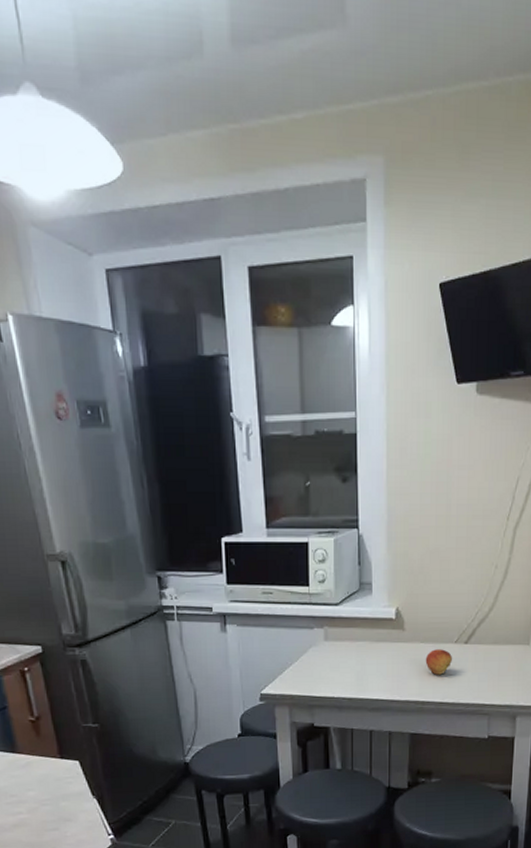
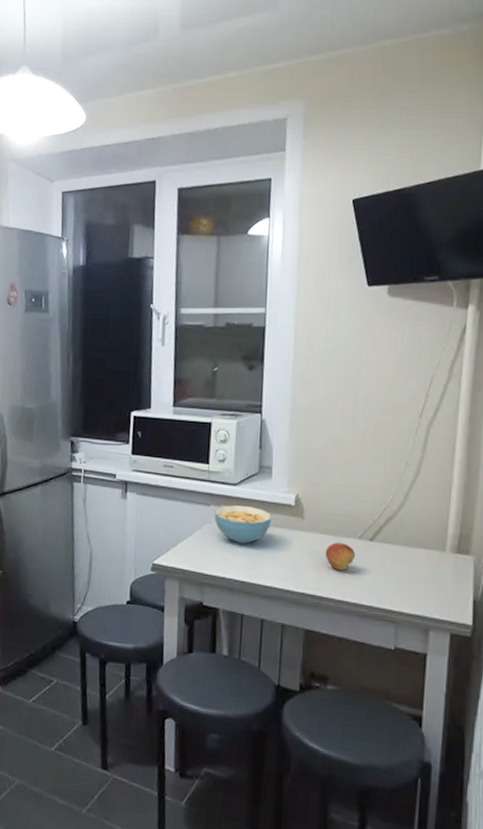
cereal bowl: none [318,625,374,662] -> present [214,505,271,544]

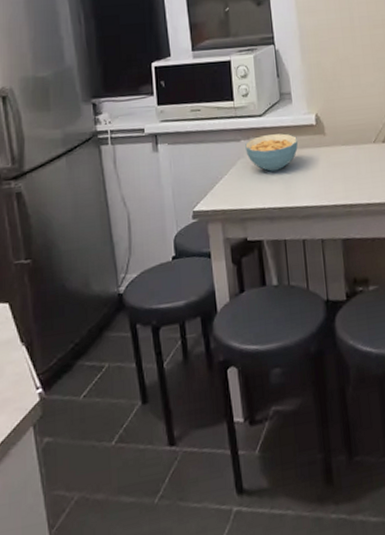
fruit: present [325,542,356,571] -> none [348,150,374,176]

